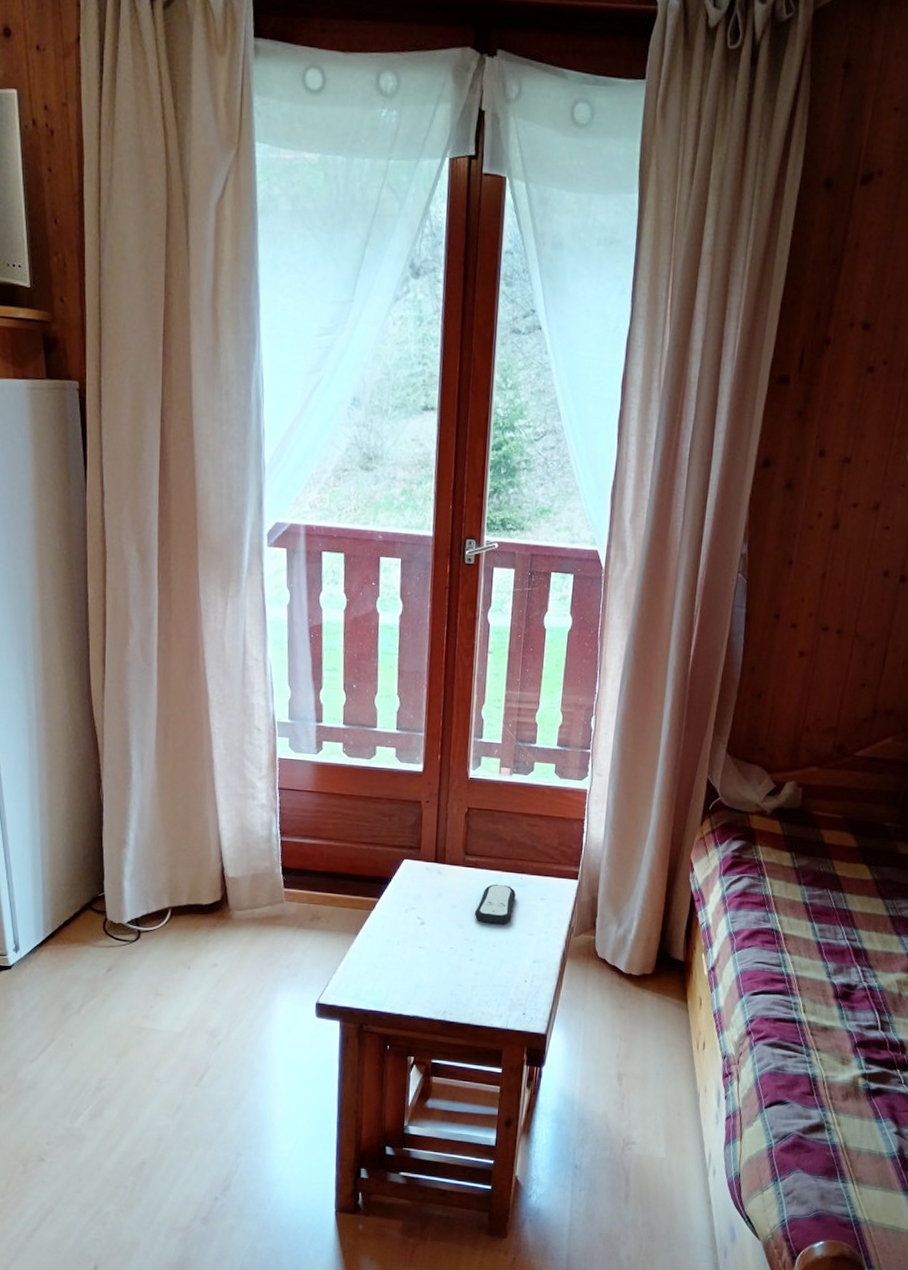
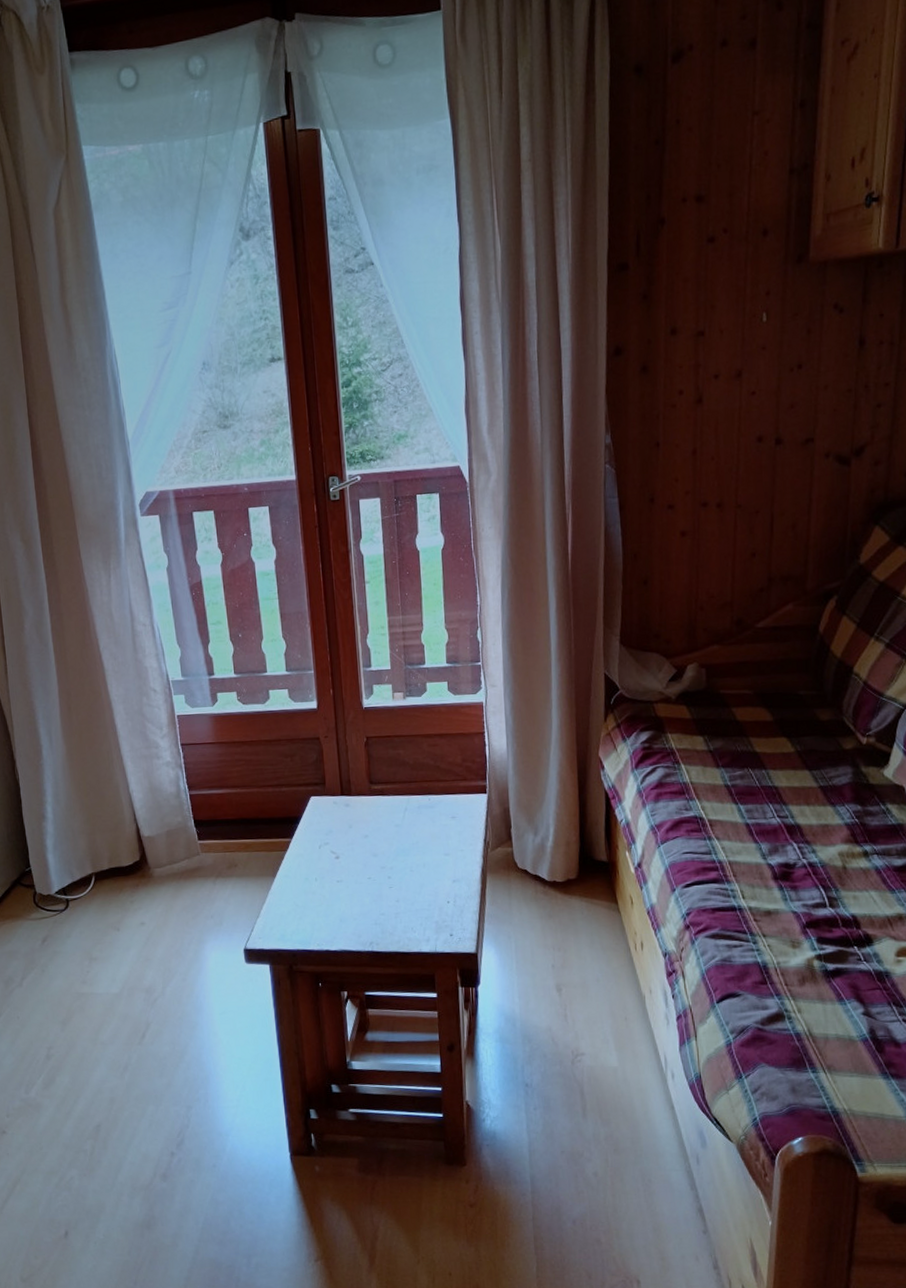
remote control: present [474,884,516,925] -> none [387,809,427,849]

